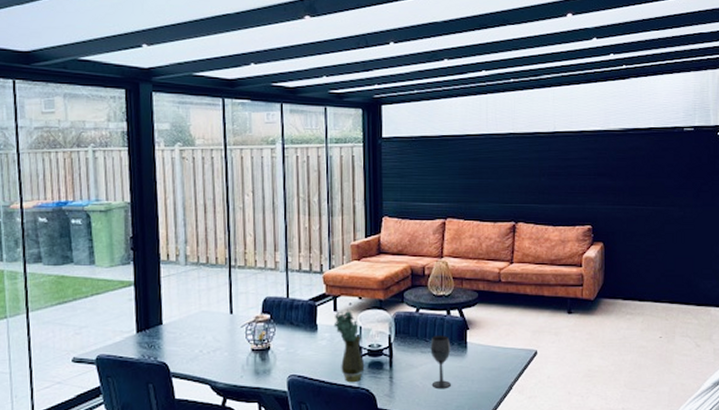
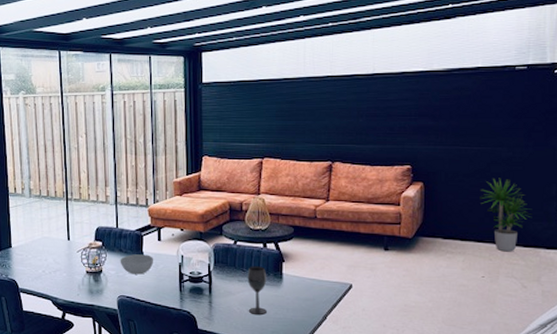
bowl: none [290,327,329,350] -> present [120,254,154,275]
vase: present [333,310,365,382] -> none [158,239,186,304]
potted plant: none [656,237,702,311] -> present [481,178,531,252]

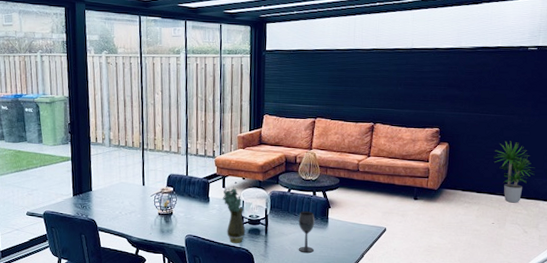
bowl: present [120,254,154,275] -> none [188,199,219,217]
vase: none [158,239,186,304] -> present [222,187,246,243]

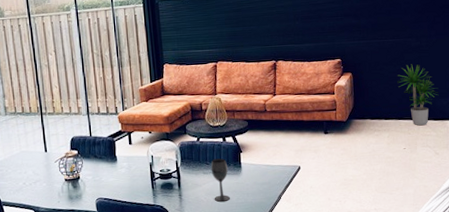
vase: present [222,187,246,243] -> none [130,142,158,201]

